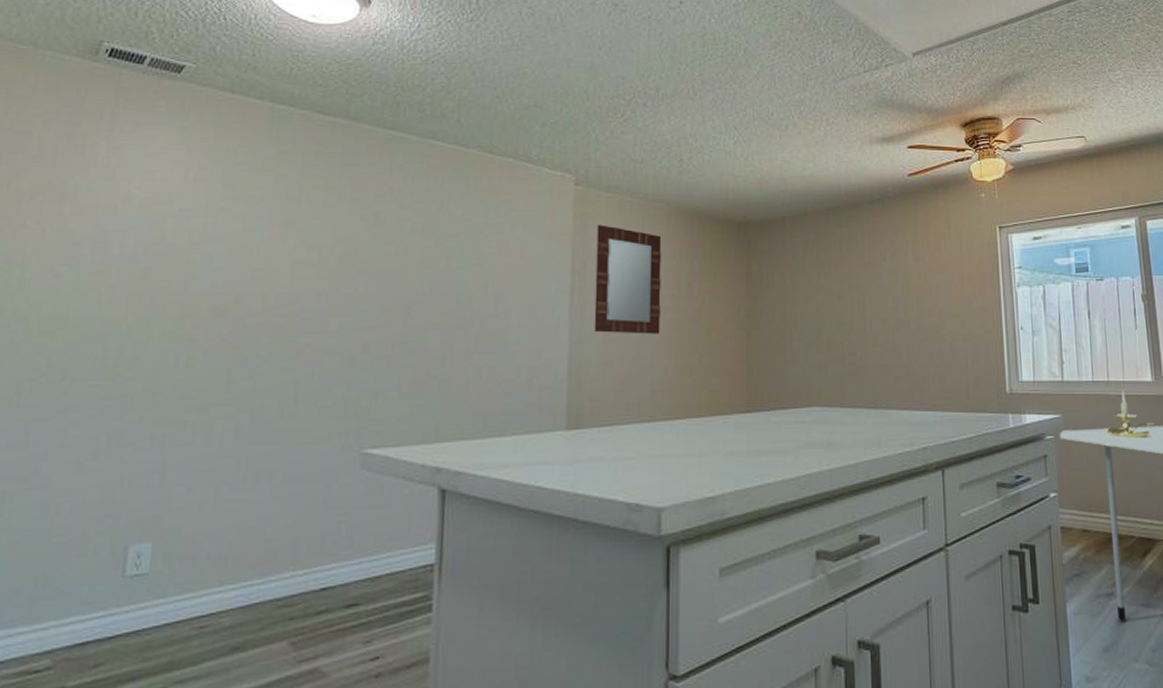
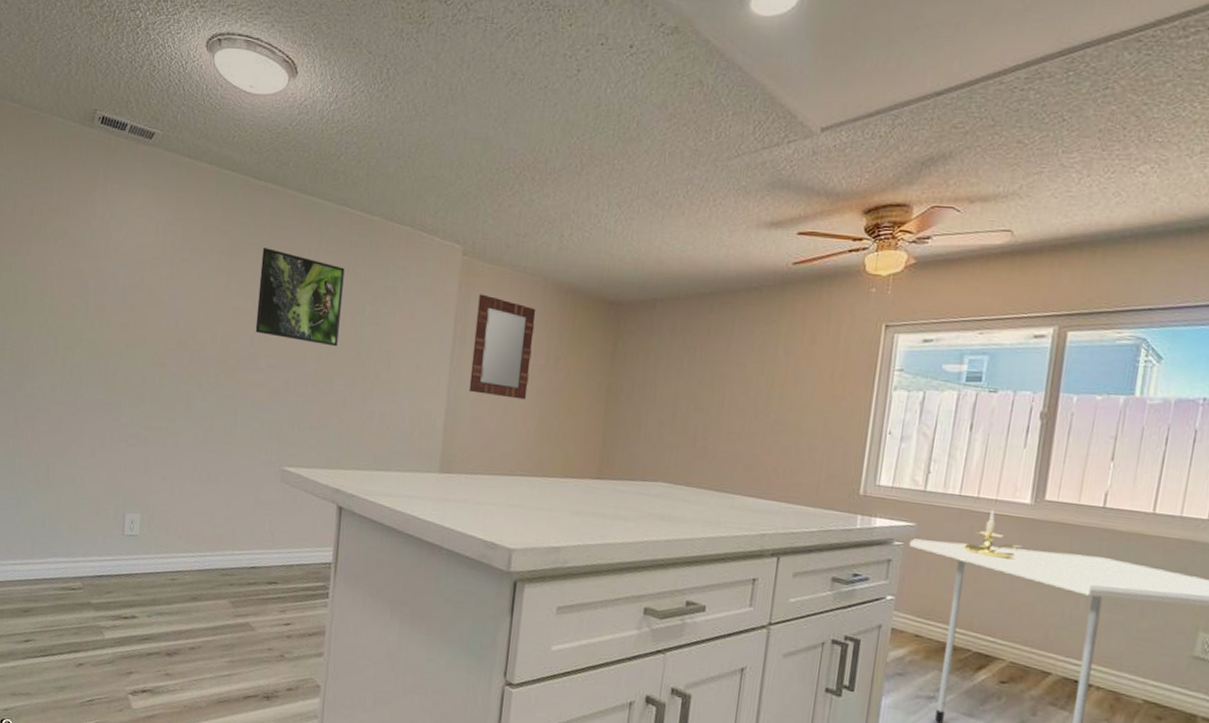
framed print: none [322,189,437,296] -> present [255,247,345,347]

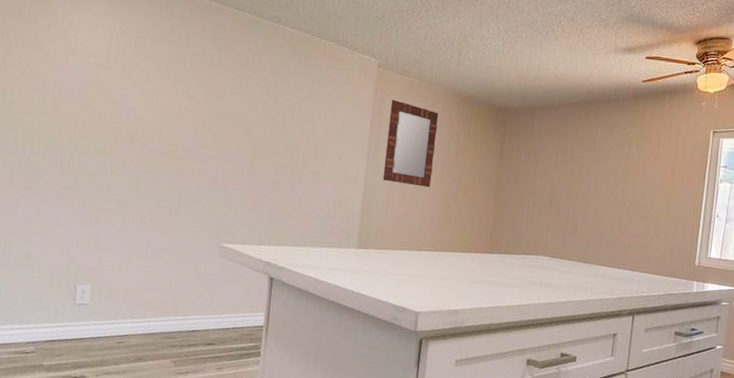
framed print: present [255,247,345,347] -> none [198,56,278,141]

